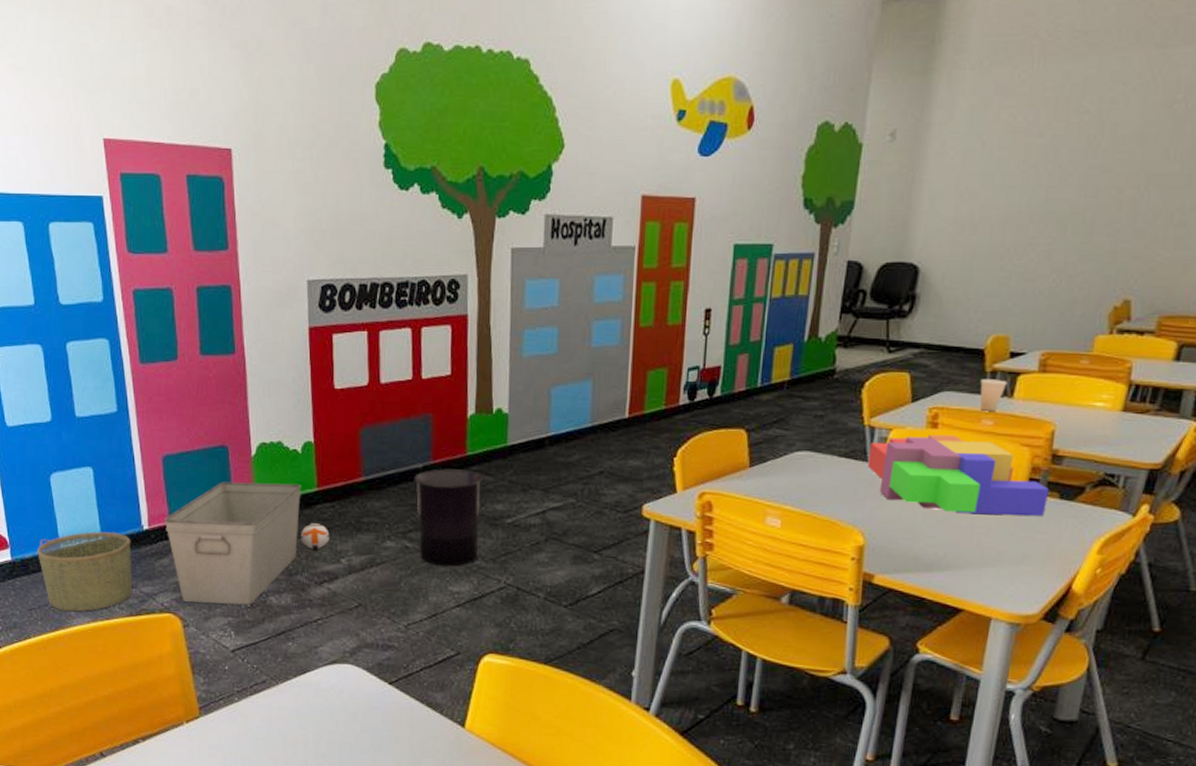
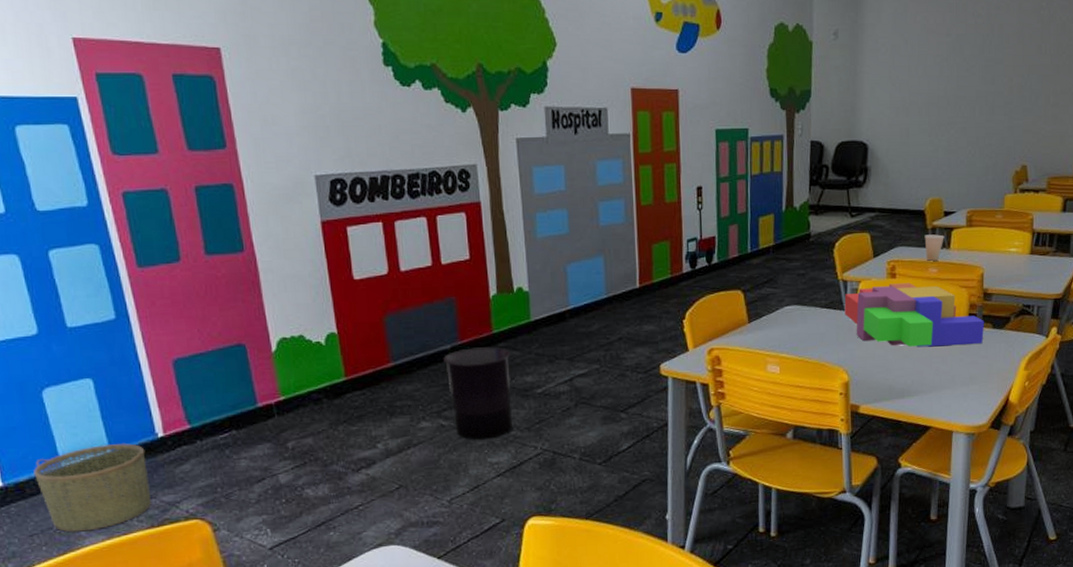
storage bin: present [164,482,301,605] -> none [180,375,330,505]
ball: present [301,523,330,552] -> none [332,412,363,440]

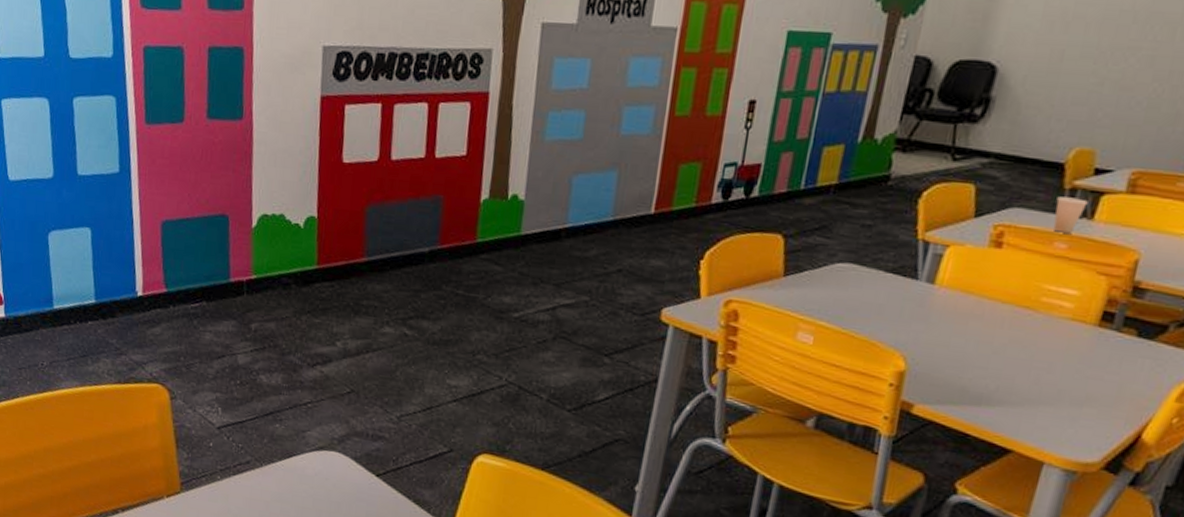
basket: present [33,442,151,532] -> none [31,294,124,375]
waste bin: present [443,347,513,440] -> none [418,255,492,358]
toy blocks: present [844,283,985,348] -> none [917,254,1127,355]

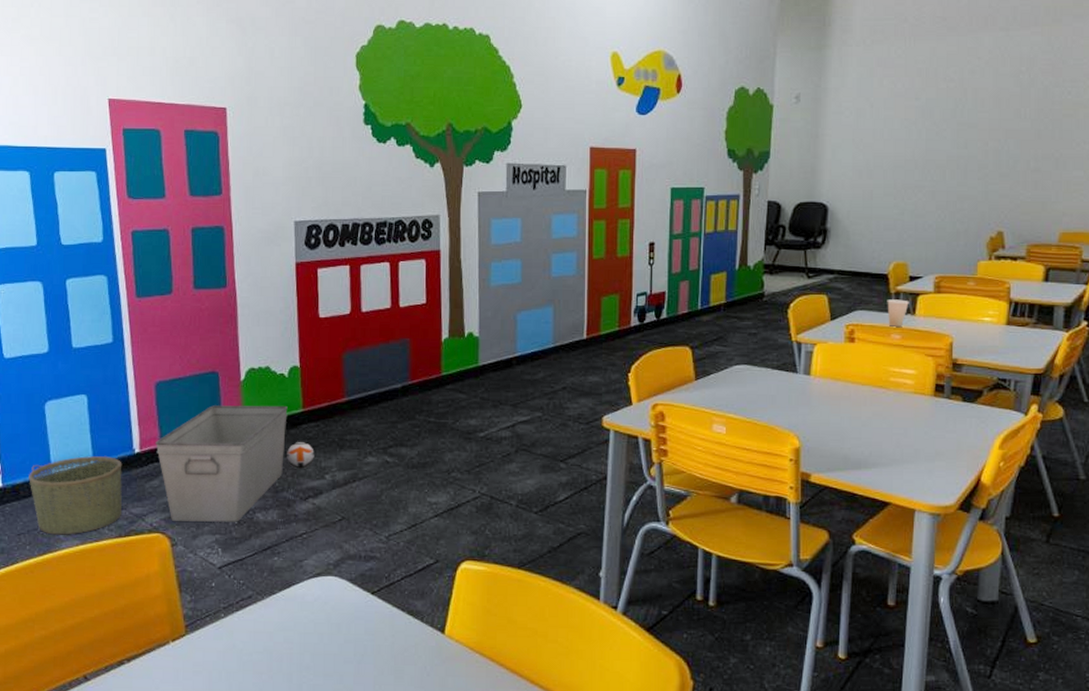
basket: none [31,294,124,375] -> present [29,455,122,535]
storage bin: none [158,252,301,382] -> present [155,405,288,522]
ball: none [296,302,327,333] -> present [287,442,314,469]

